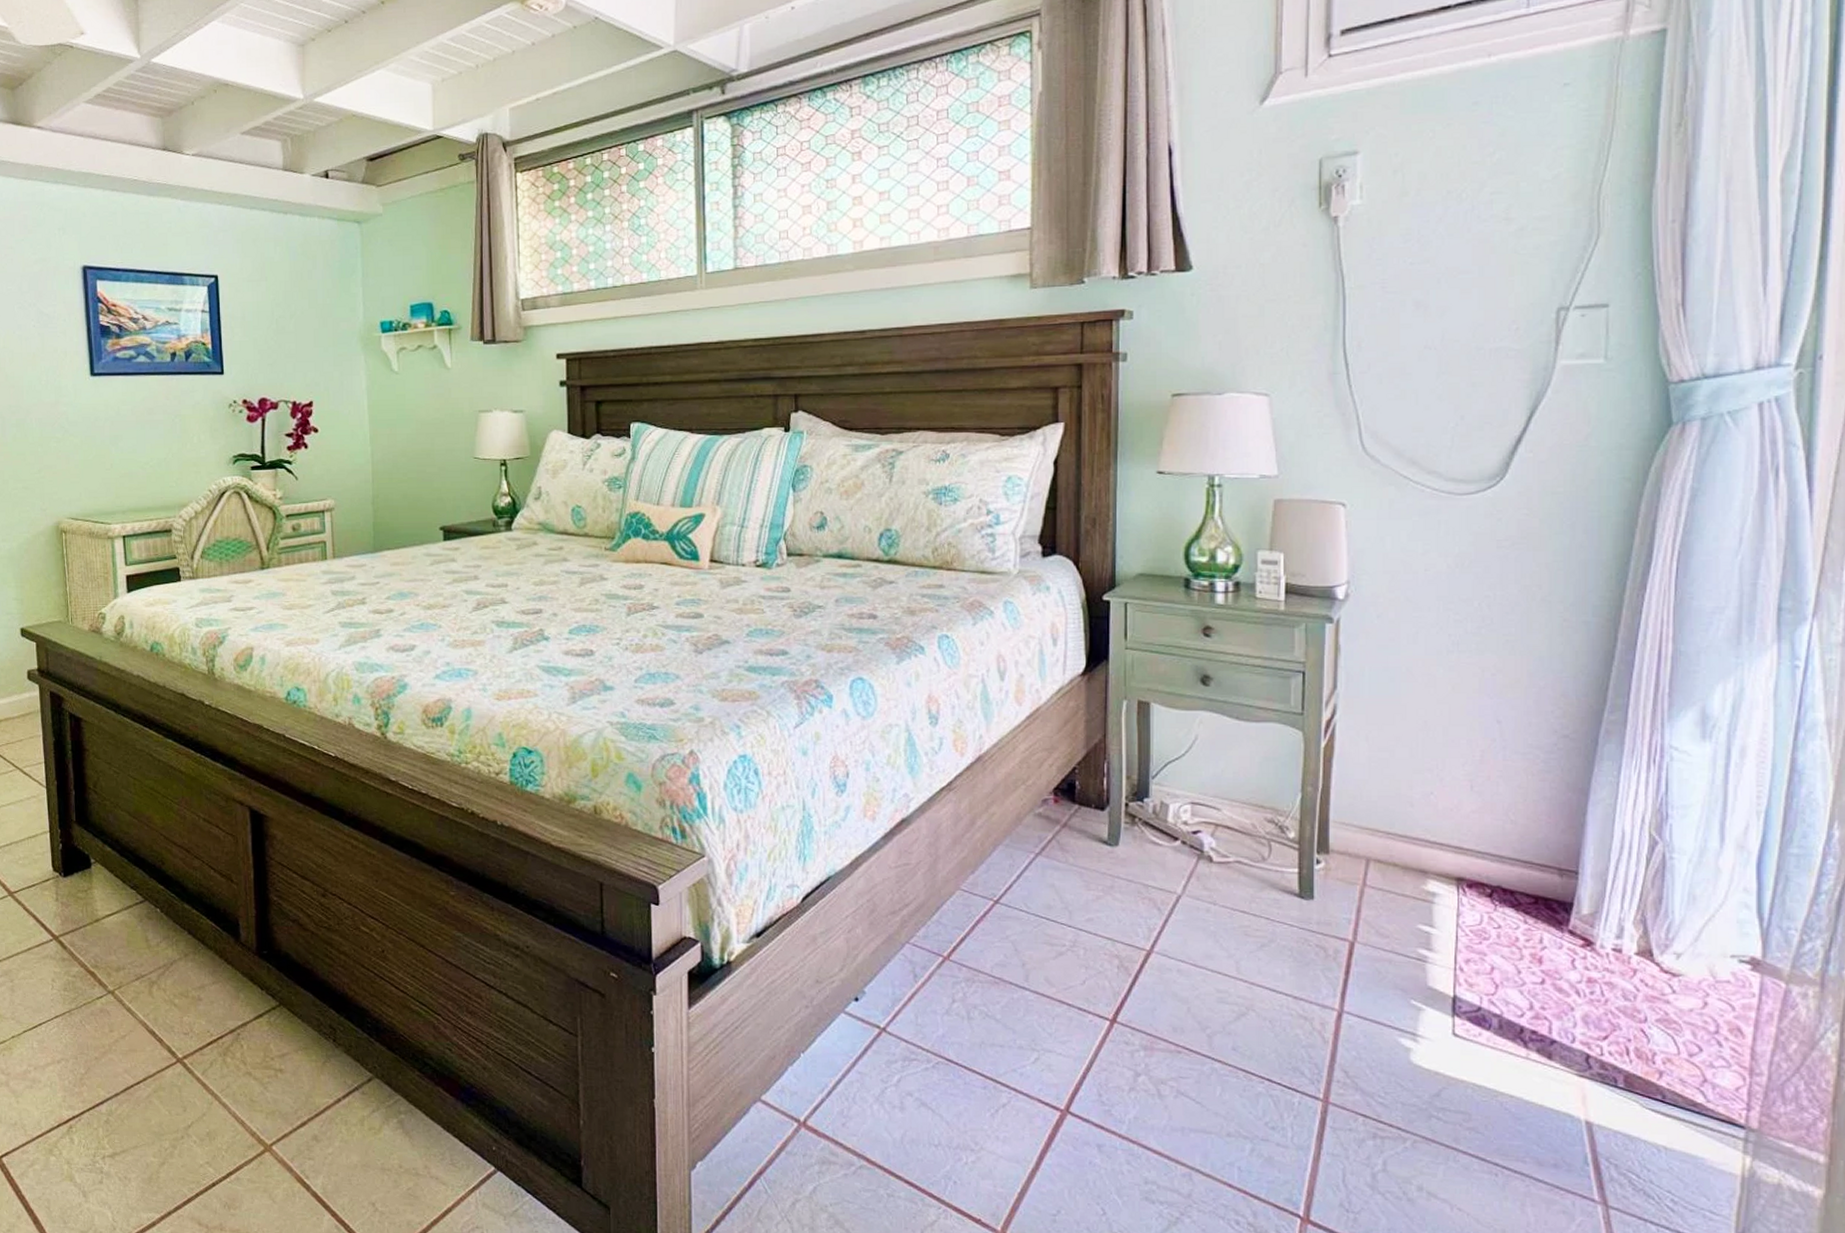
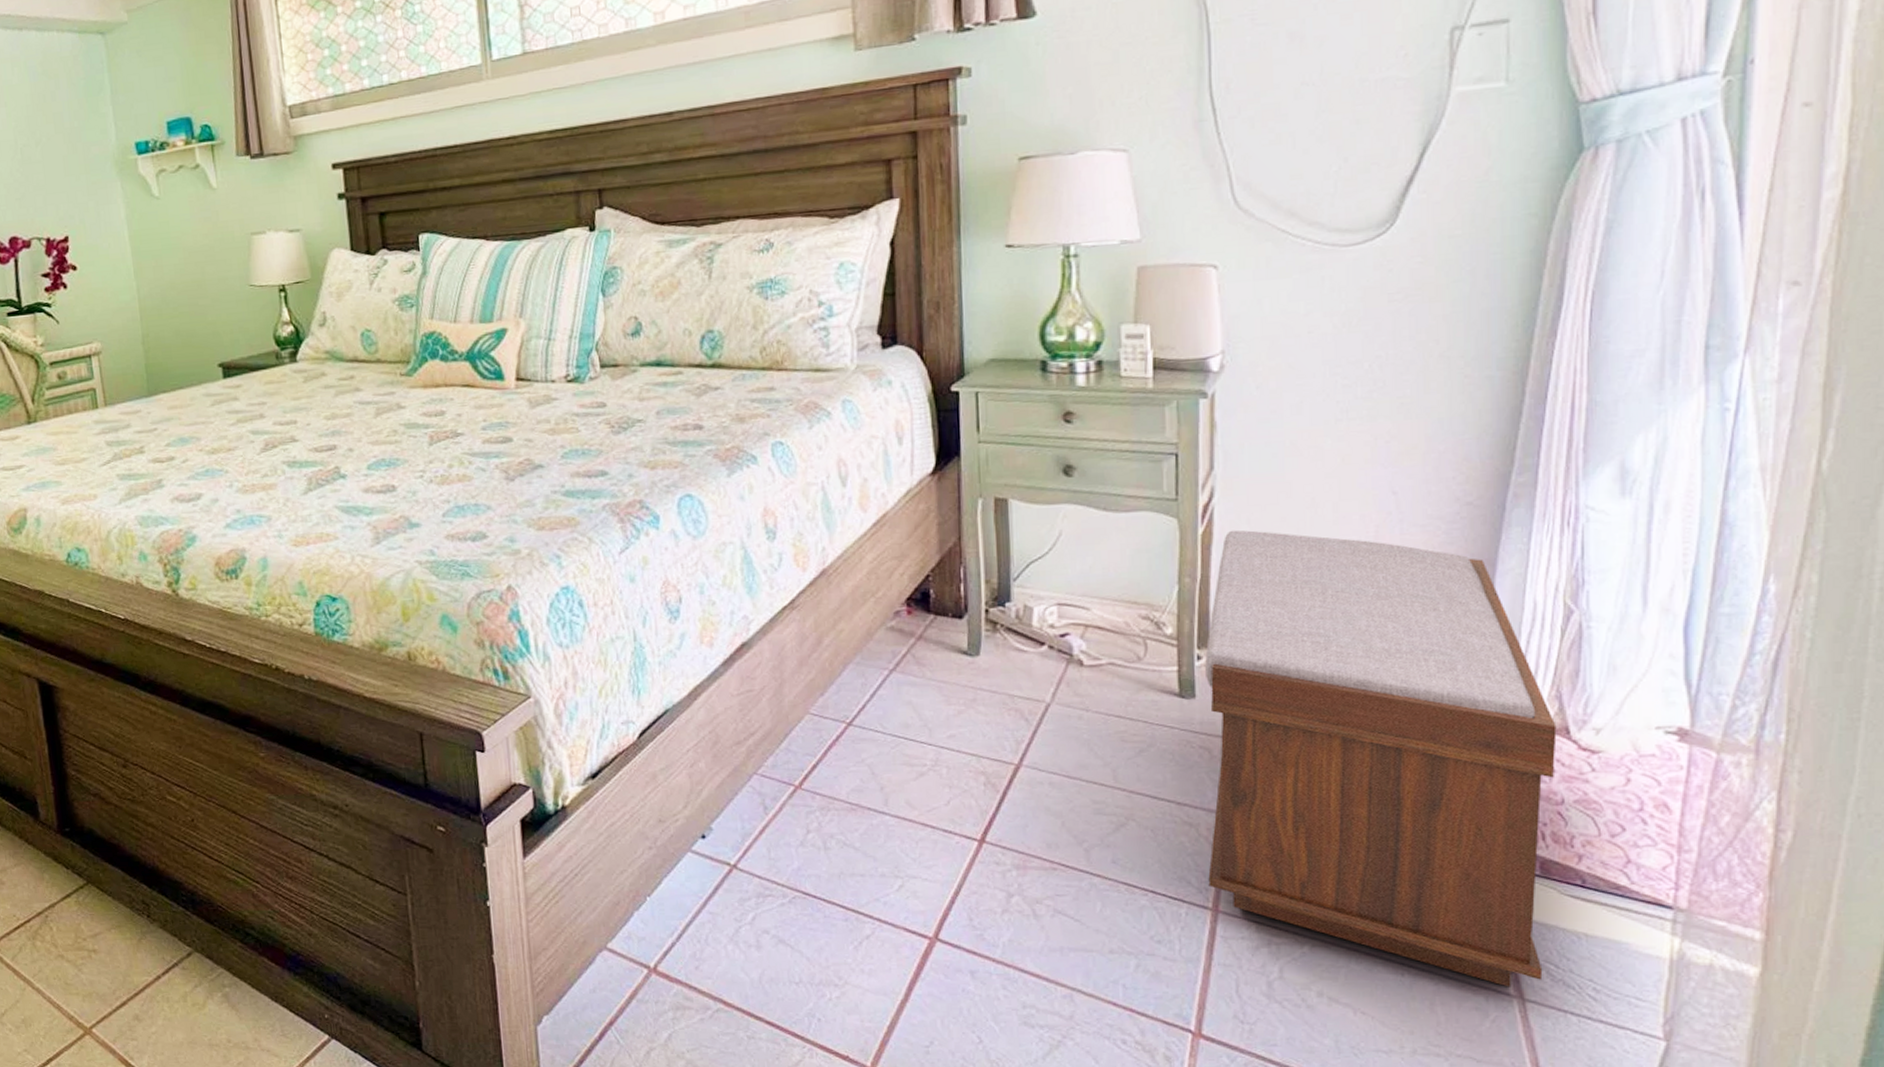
bench: none [1320,745,1641,1194] -> present [1205,530,1557,987]

